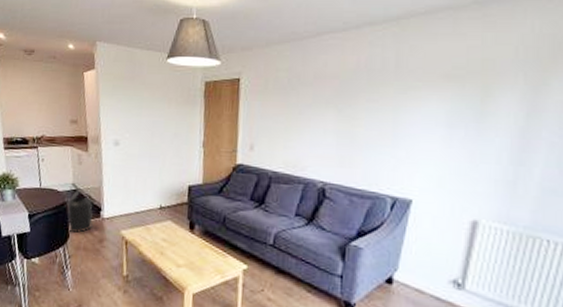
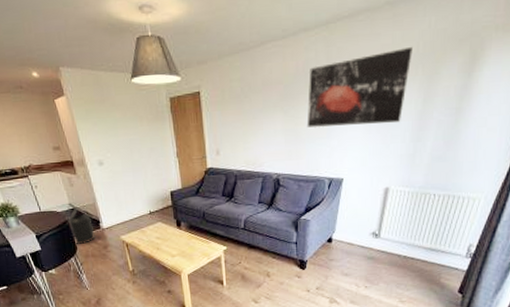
wall art: none [366,50,510,138] -> present [307,46,413,128]

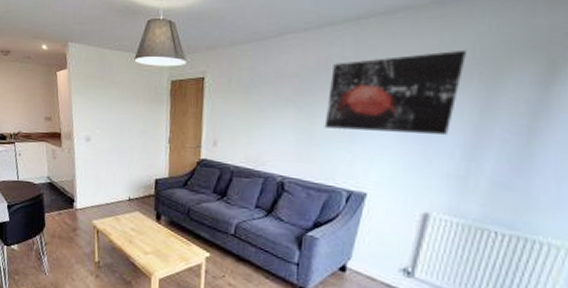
trash can: present [66,207,95,244] -> none [41,181,67,222]

